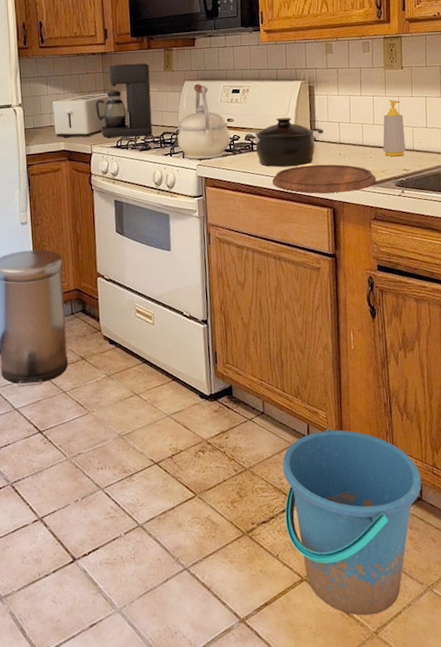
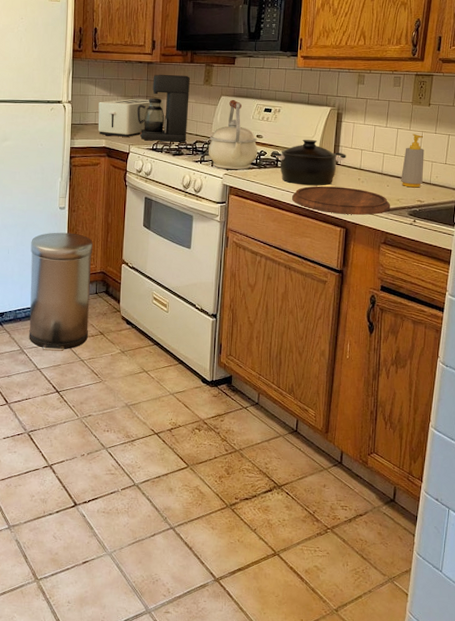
bucket: present [282,428,422,616] -> none [266,426,396,595]

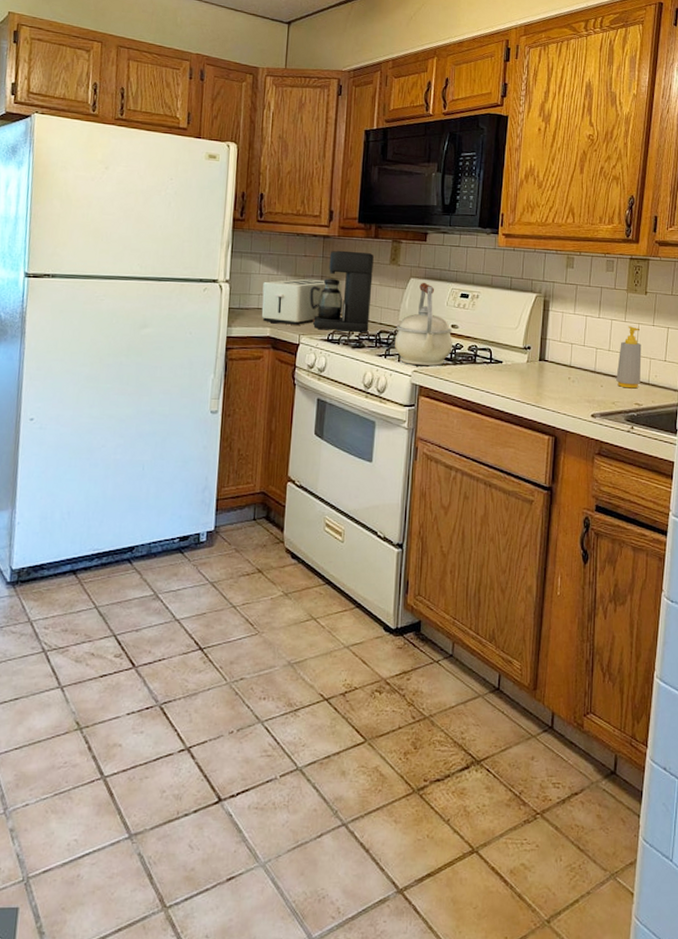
pedal bin: present [29,232,93,352] -> none [166,442,251,596]
saucepan: present [272,139,346,186] -> none [469,330,555,386]
cutting board: present [292,186,391,216] -> none [493,386,605,421]

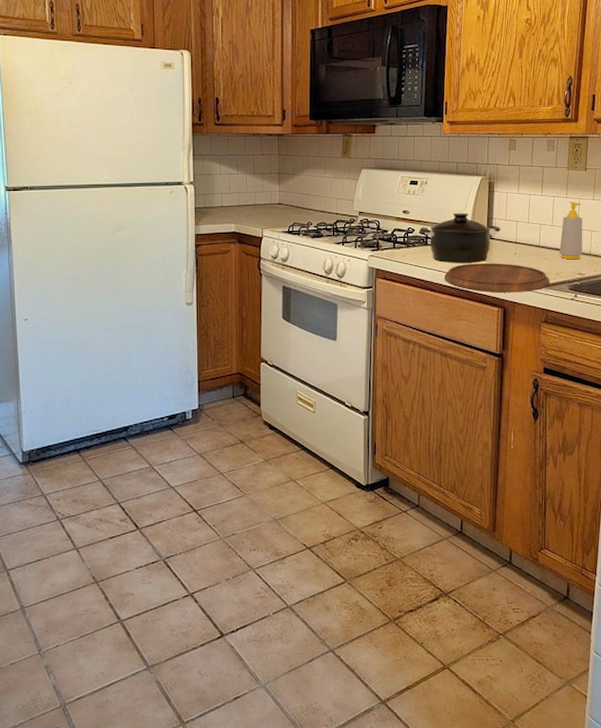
toaster: present [261,278,343,325] -> none [225,176,299,220]
coffee maker: present [309,250,374,332] -> none [269,147,327,223]
kettle: present [394,282,453,367] -> none [350,172,405,251]
saucepan: none [469,330,555,386] -> present [420,212,501,264]
cutting board: none [493,386,605,421] -> present [445,263,550,293]

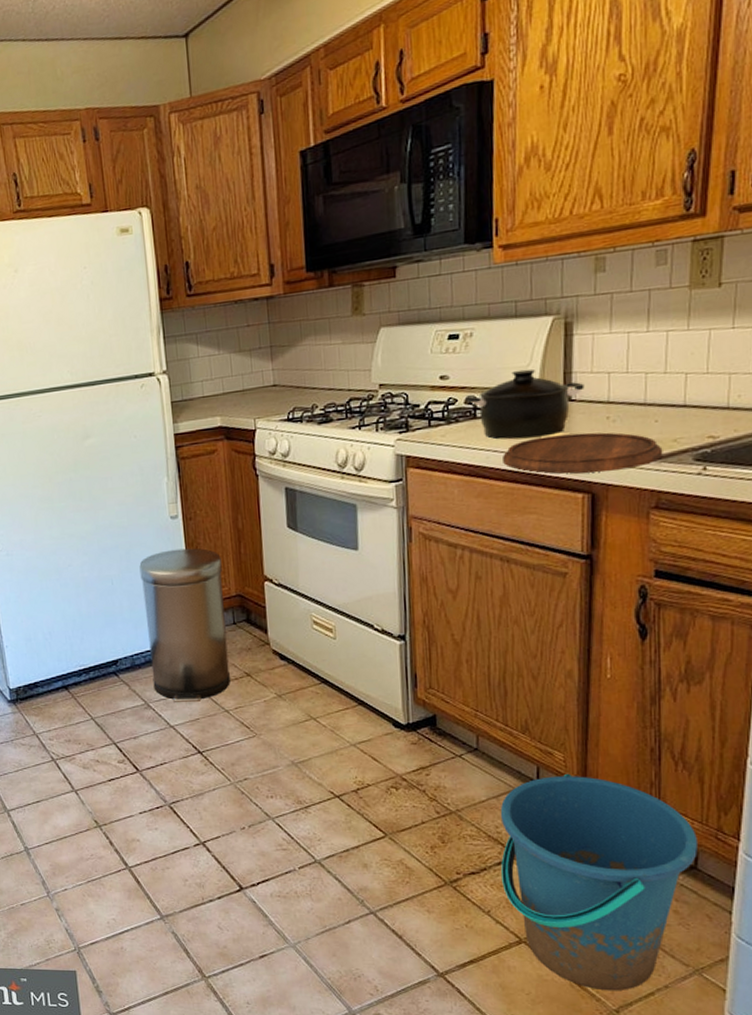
pedal bin: none [156,331,227,466] -> present [139,548,230,703]
bucket: none [433,525,569,705] -> present [500,773,697,991]
soap bottle: present [559,202,583,260] -> none [677,334,716,419]

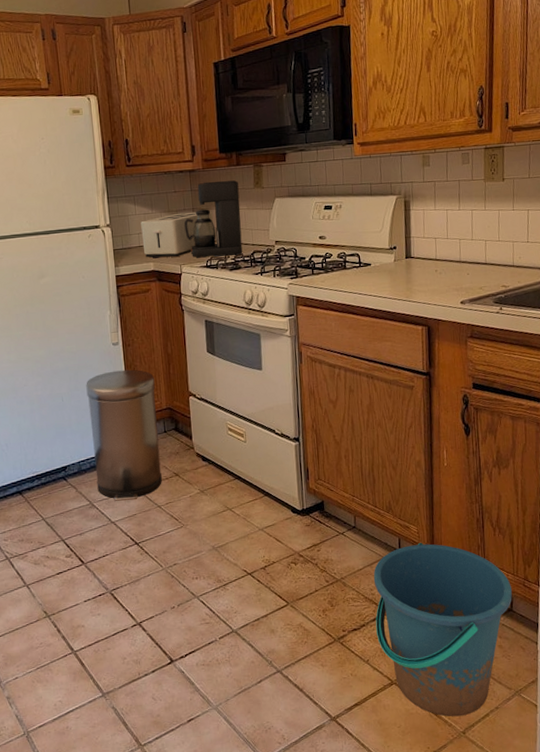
toaster: none [204,348,298,411] -> present [141,211,214,258]
coffee maker: none [259,306,336,410] -> present [184,180,243,258]
saucepan: present [465,368,585,440] -> none [338,233,420,286]
cutting board: present [503,432,663,475] -> none [365,281,474,312]

